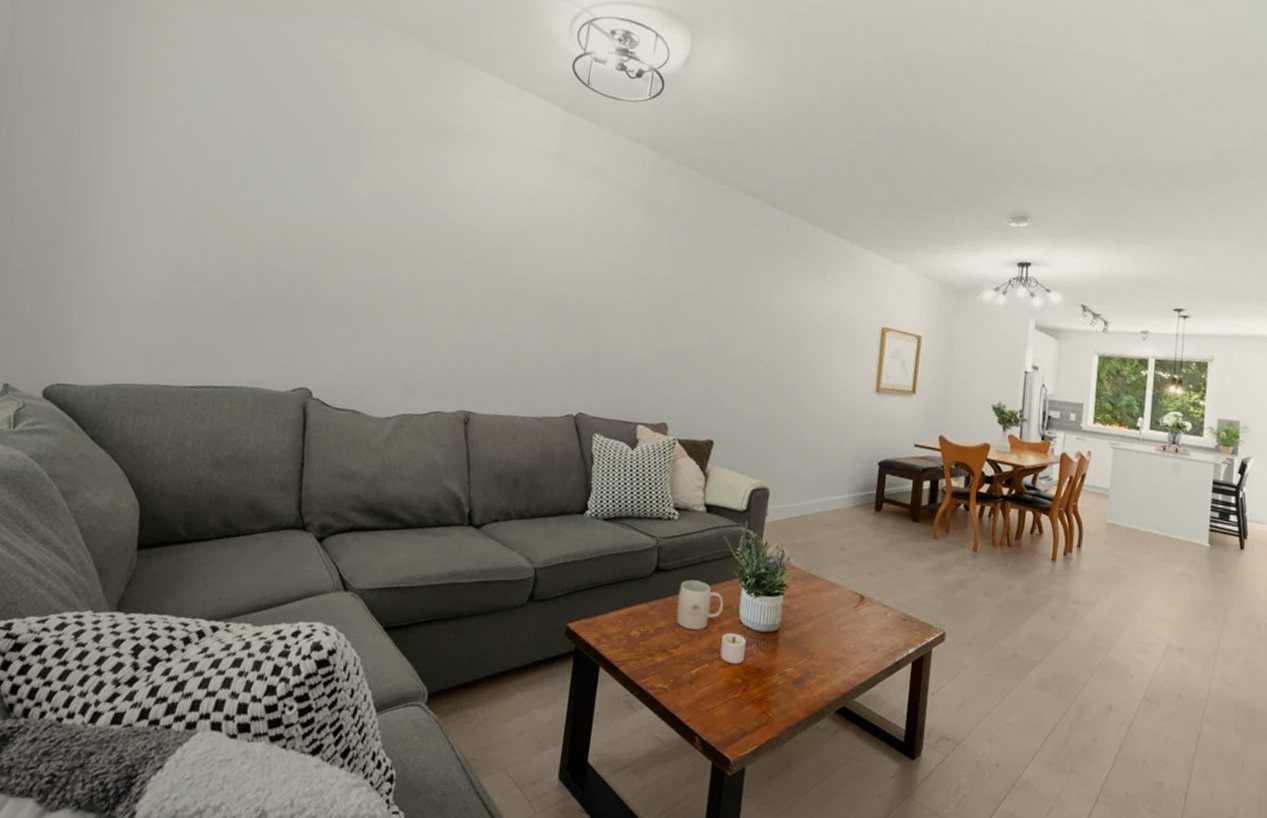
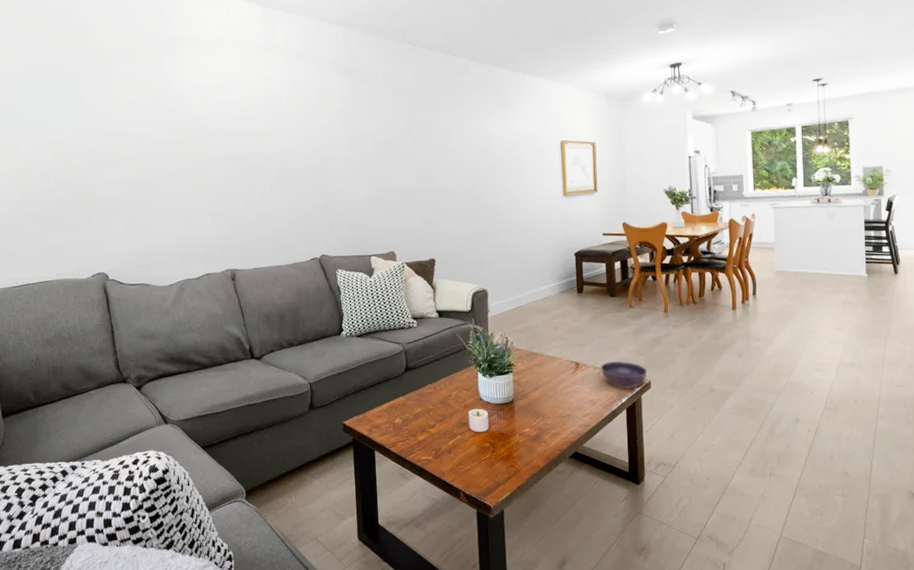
mug: present [676,579,724,631] -> none [427,372,466,412]
bowl: none [888,599,944,638] -> present [600,360,648,388]

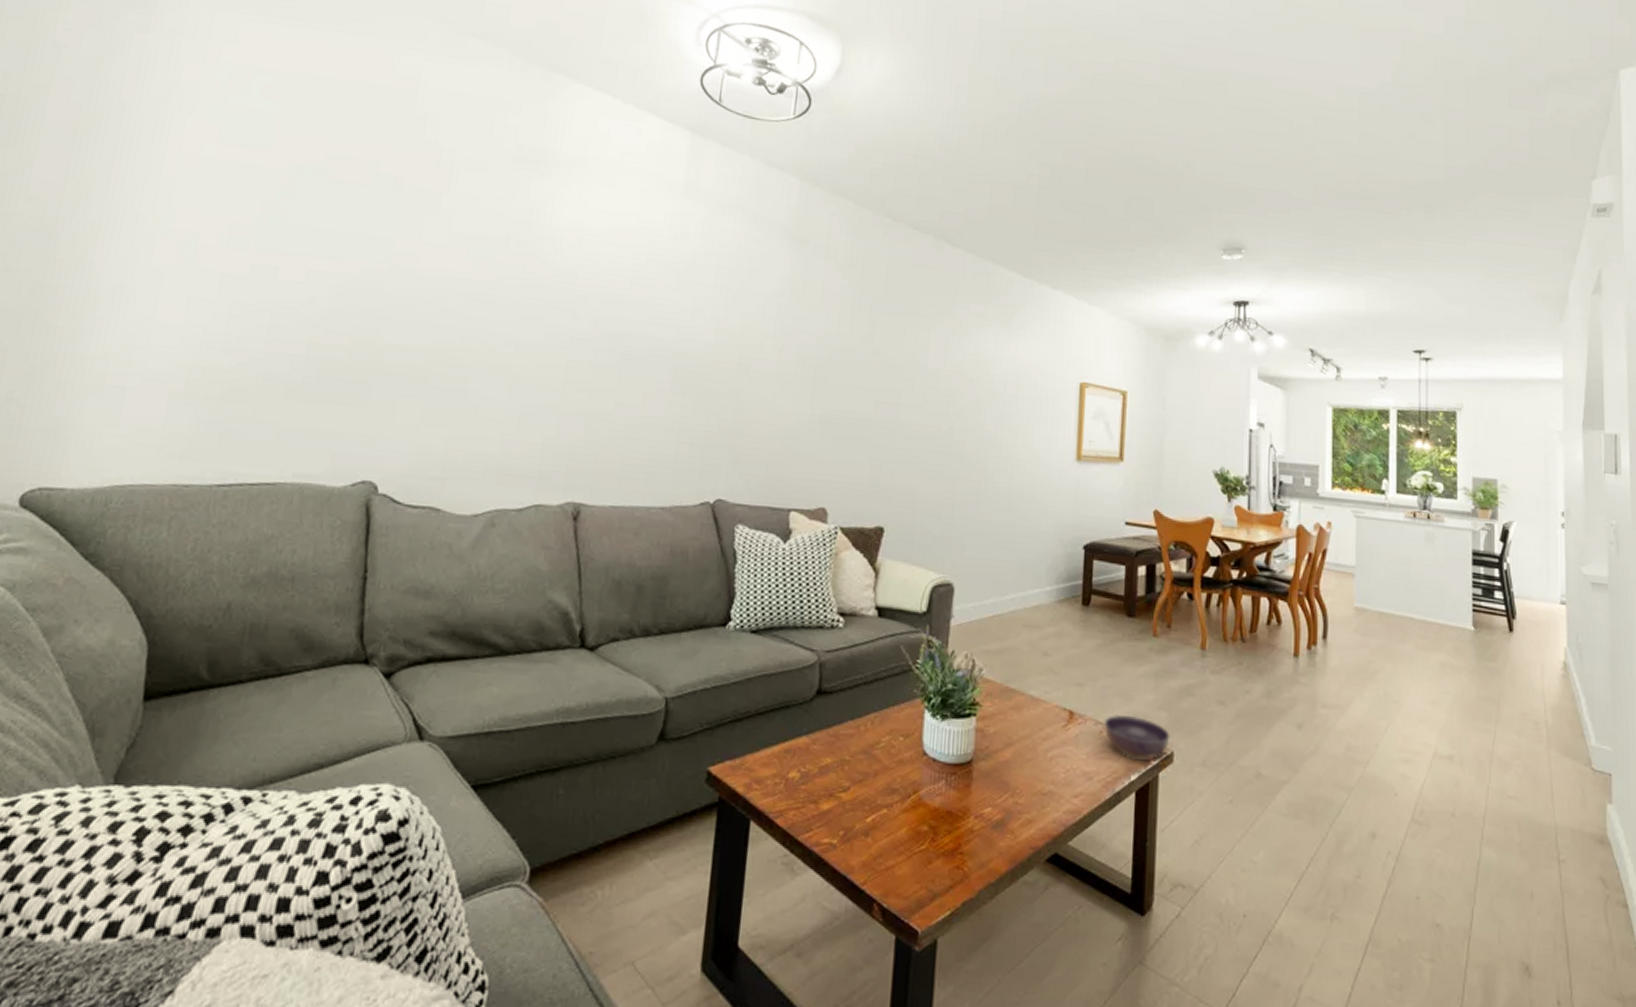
candle: present [468,408,490,433] -> none [901,767,933,808]

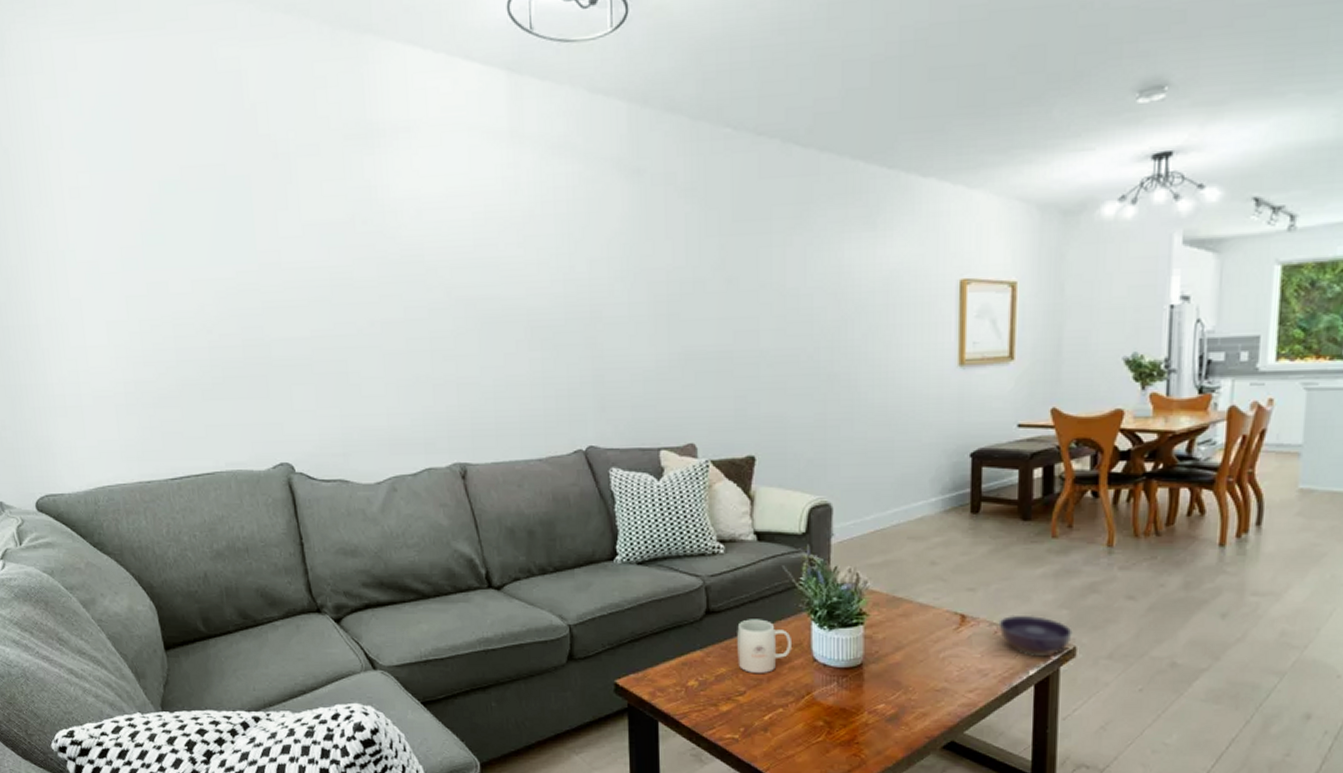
mug: none [844,702,904,768] -> present [737,619,793,674]

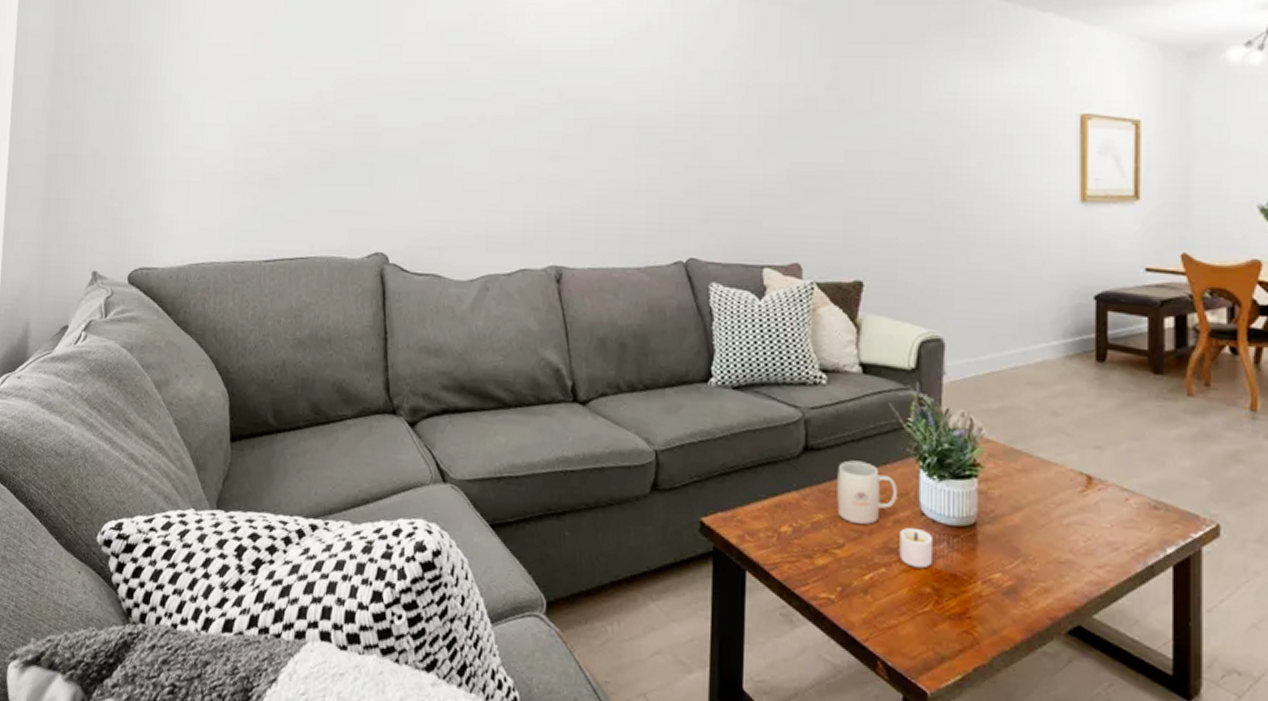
candle: none [795,672,825,706] -> present [899,527,934,569]
bowl: present [998,615,1072,655] -> none [1130,480,1215,532]

